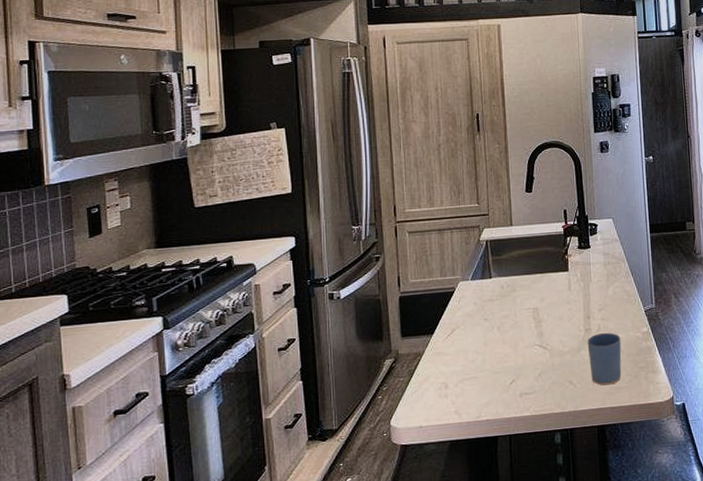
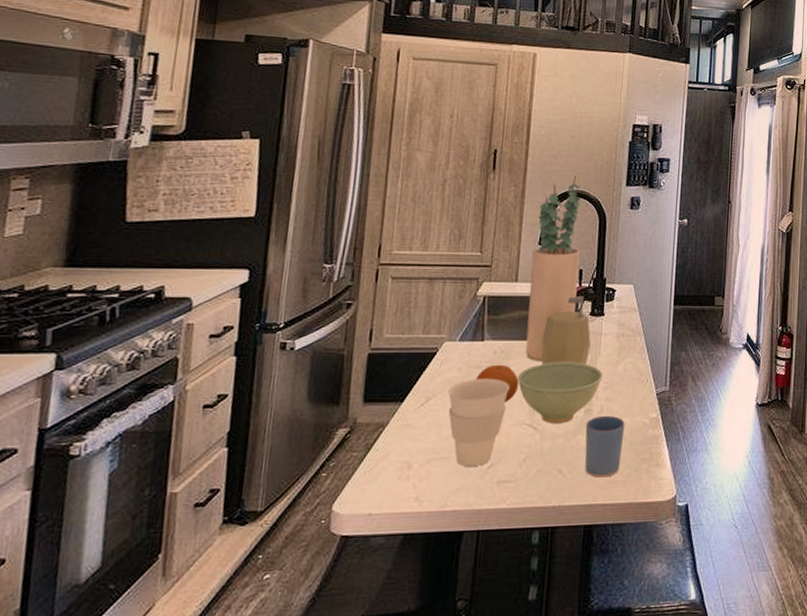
cup: none [469,309,519,384] -> present [448,378,510,468]
fruit: none [489,296,526,328] -> present [475,364,519,402]
vase: none [522,129,565,292] -> present [525,176,581,361]
bowl: none [523,289,596,343] -> present [517,362,603,423]
soap dispenser: none [539,232,582,295] -> present [540,295,591,365]

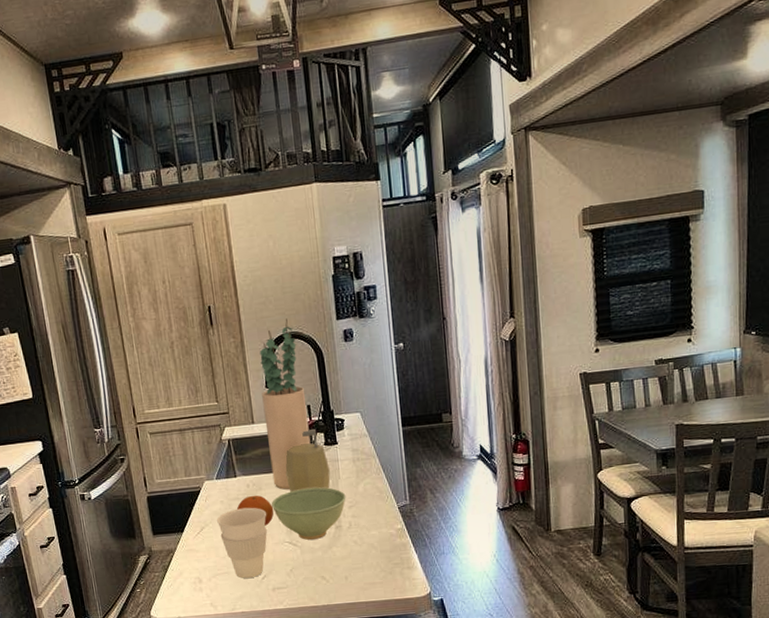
mug: present [584,415,625,478] -> none [338,529,375,581]

